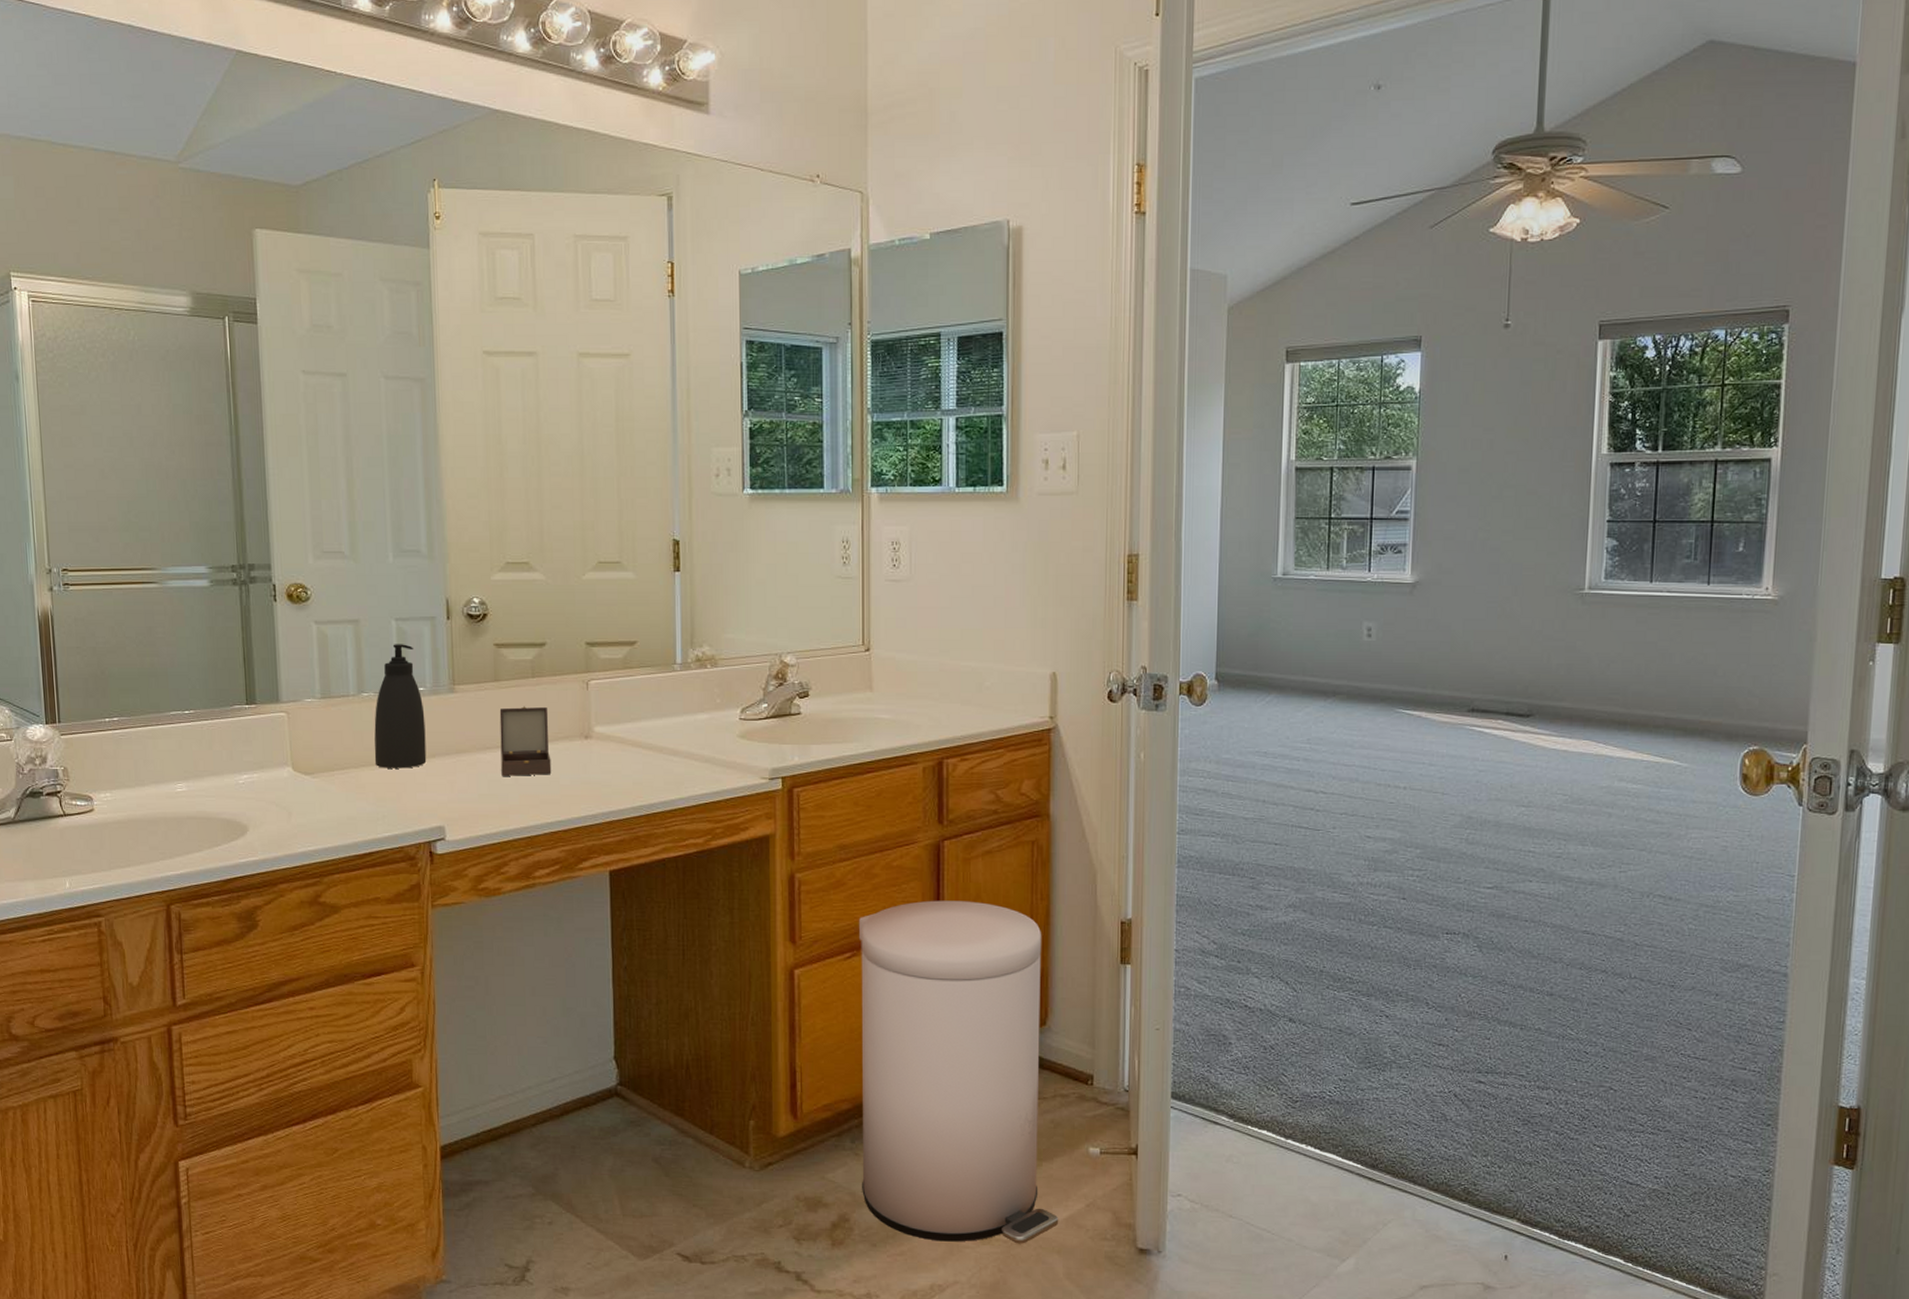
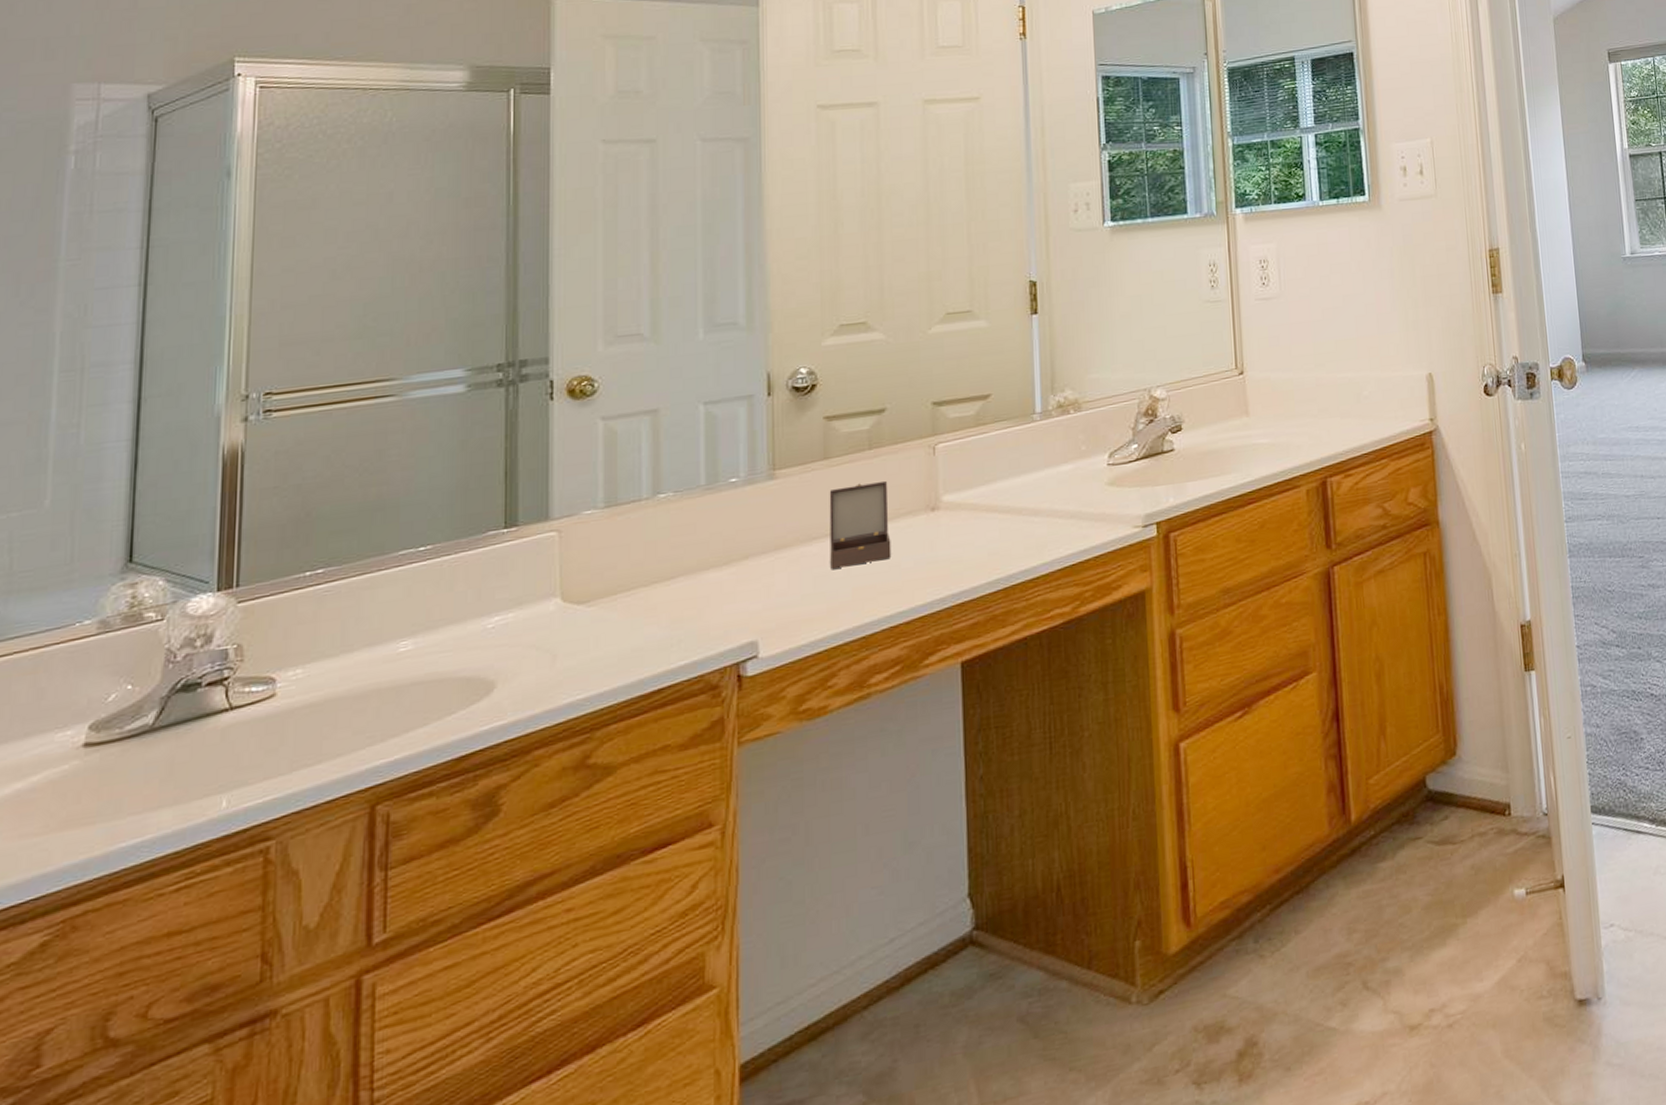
soap dispenser: present [374,644,427,769] -> none [670,430,737,582]
pedal bin: present [859,900,1059,1244] -> none [1249,628,1491,1047]

